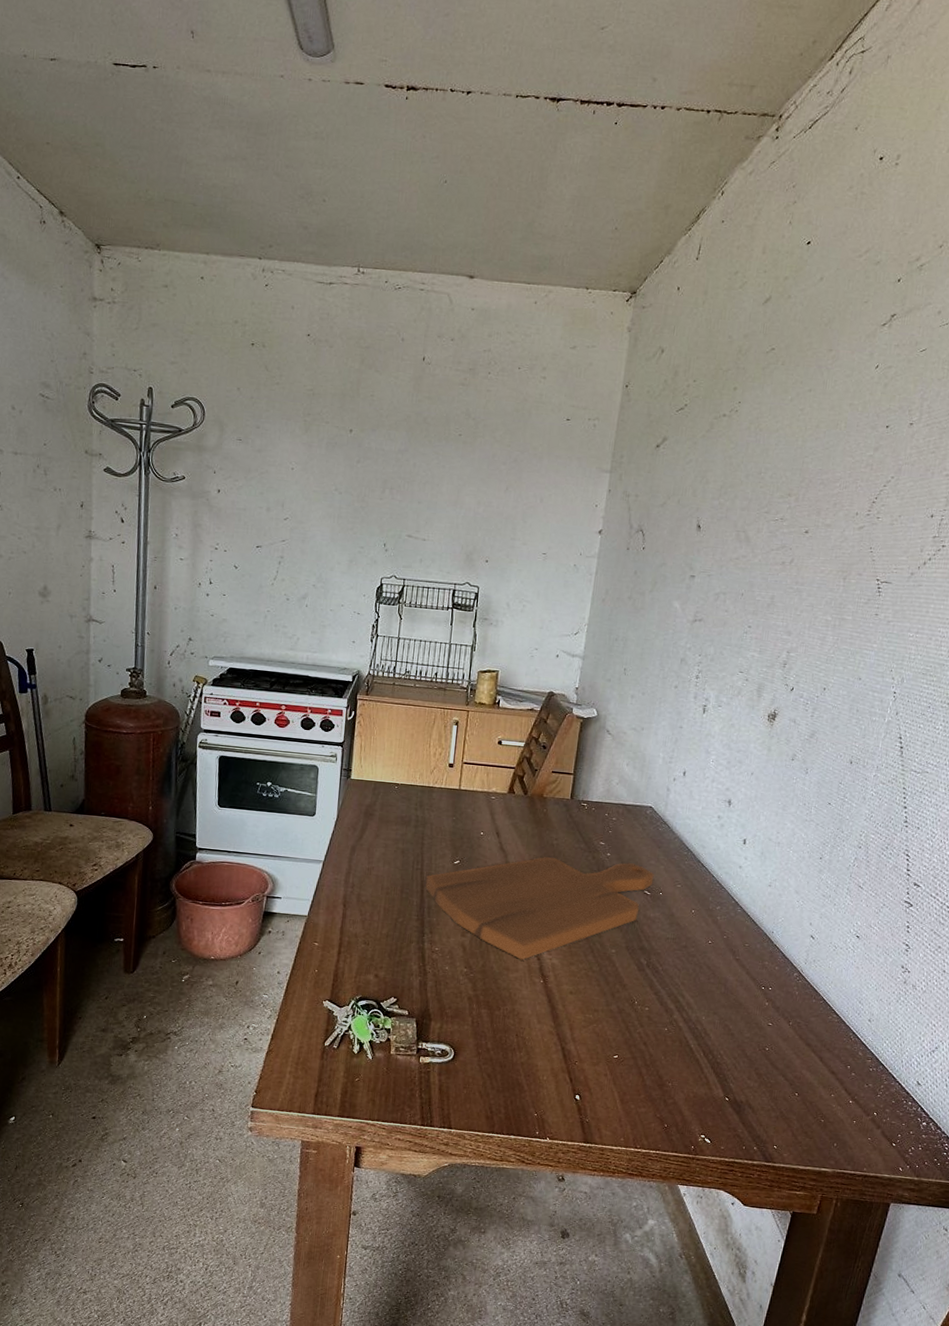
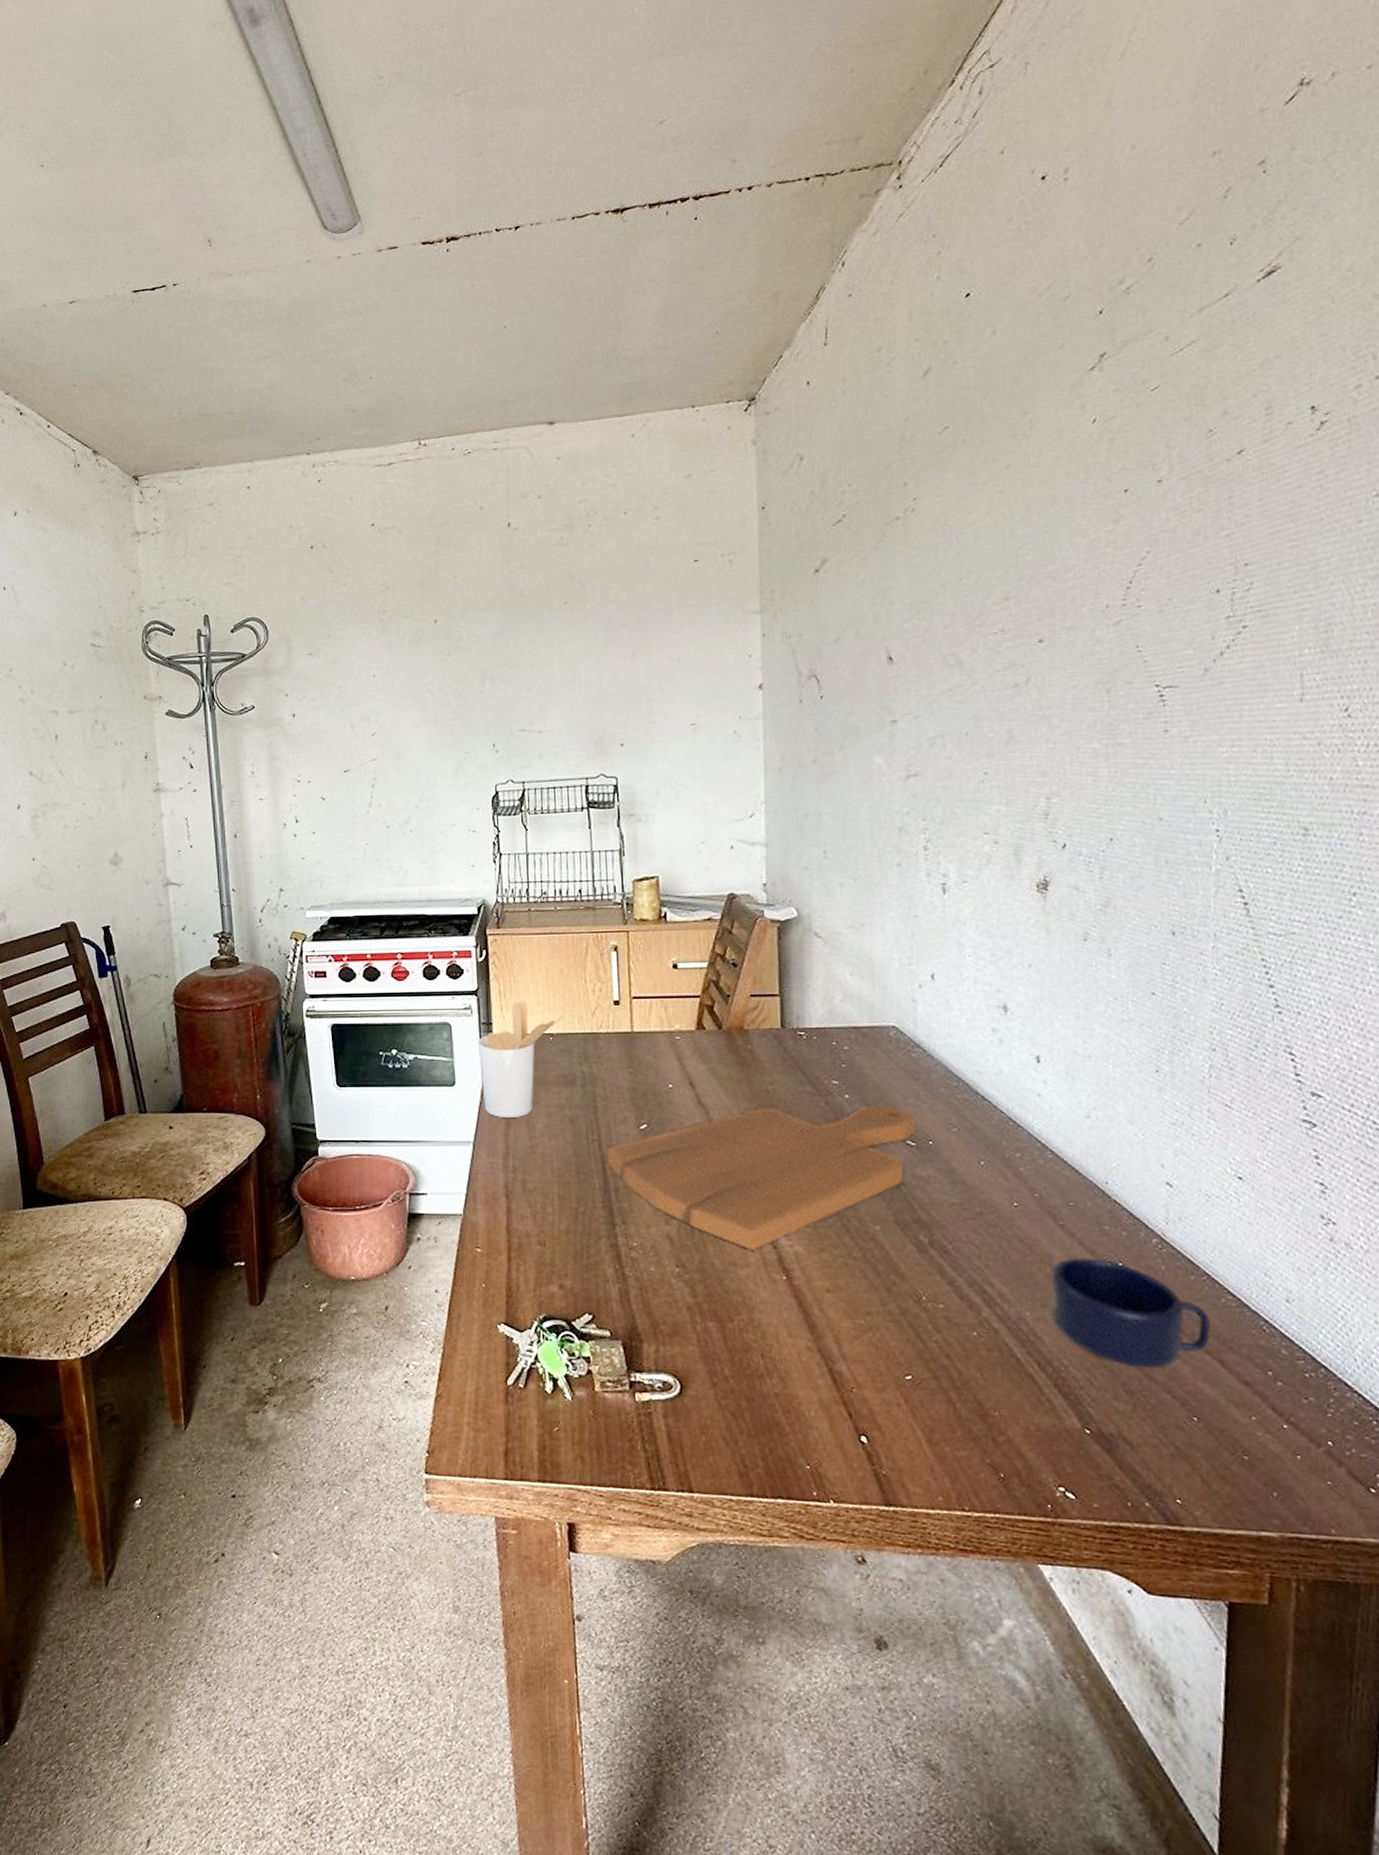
utensil holder: none [336,754,408,846] -> present [478,1000,562,1117]
mug: none [719,982,819,1061] -> present [1051,1257,1211,1370]

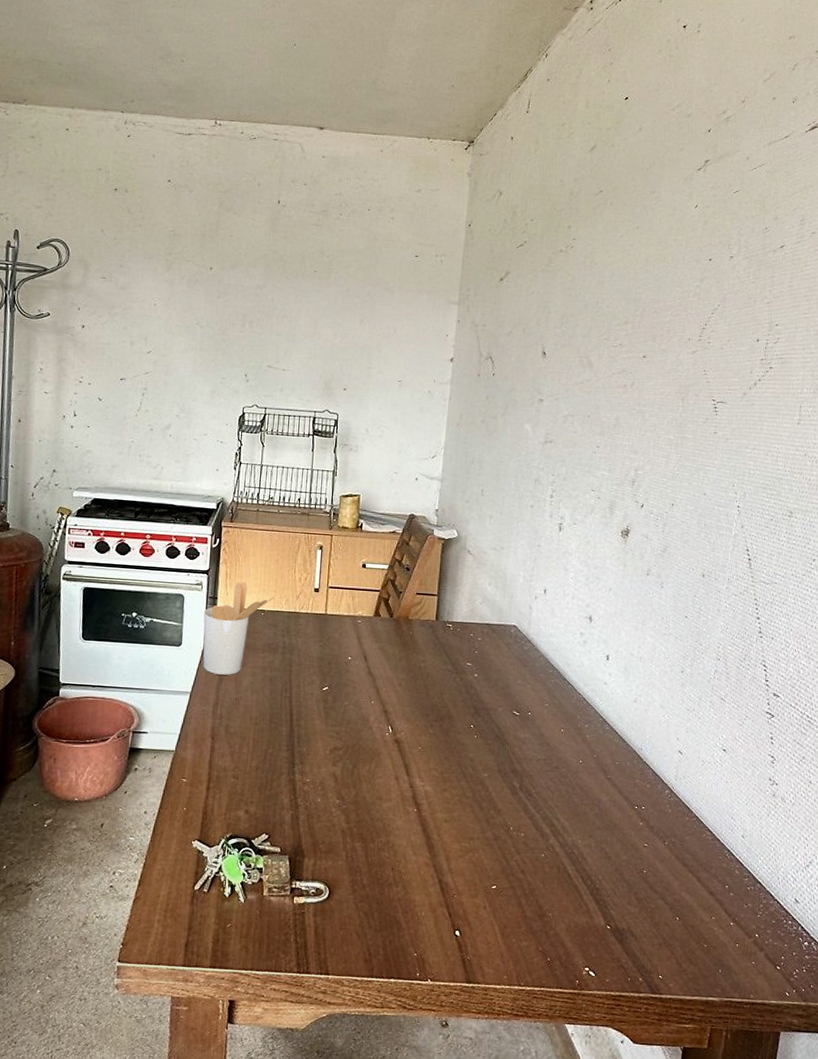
cutting board: present [607,1104,917,1251] -> none [295,680,522,789]
mug: present [1051,1257,1211,1370] -> none [595,802,695,884]

